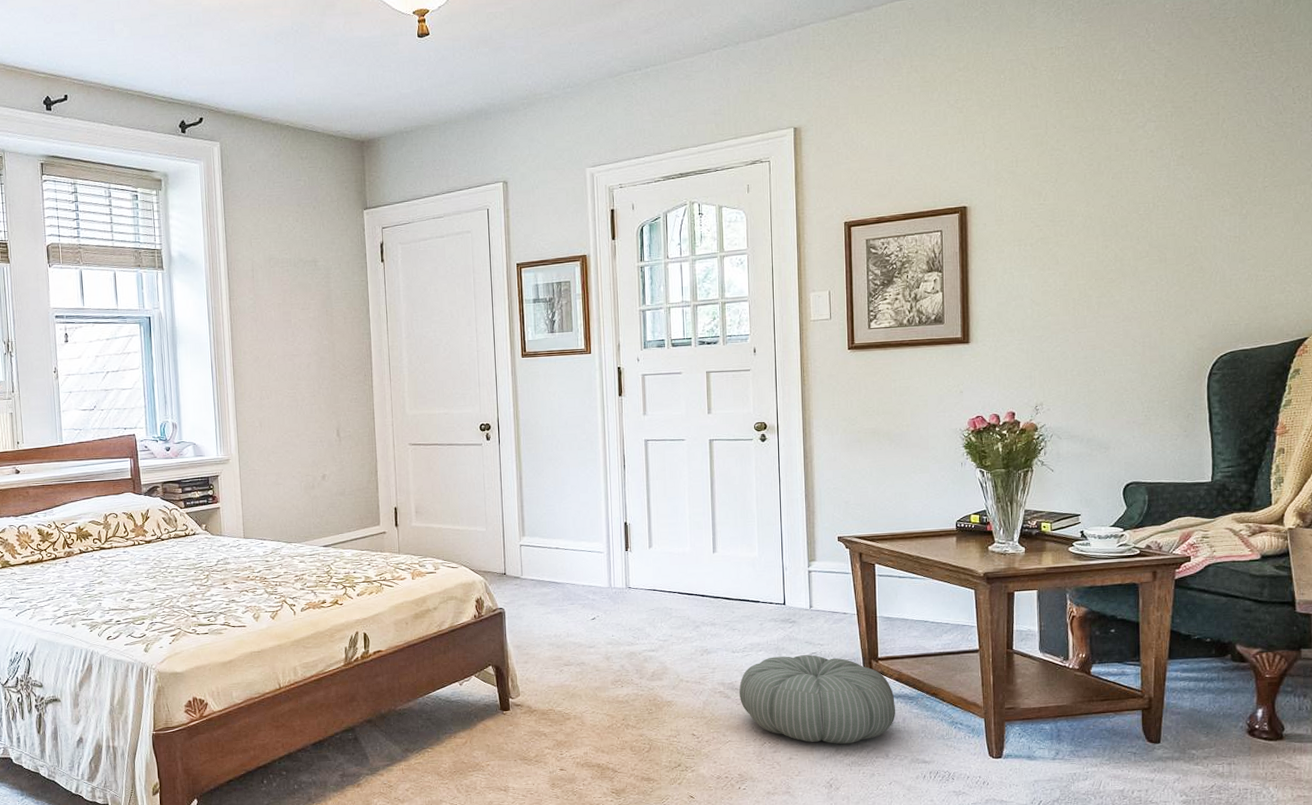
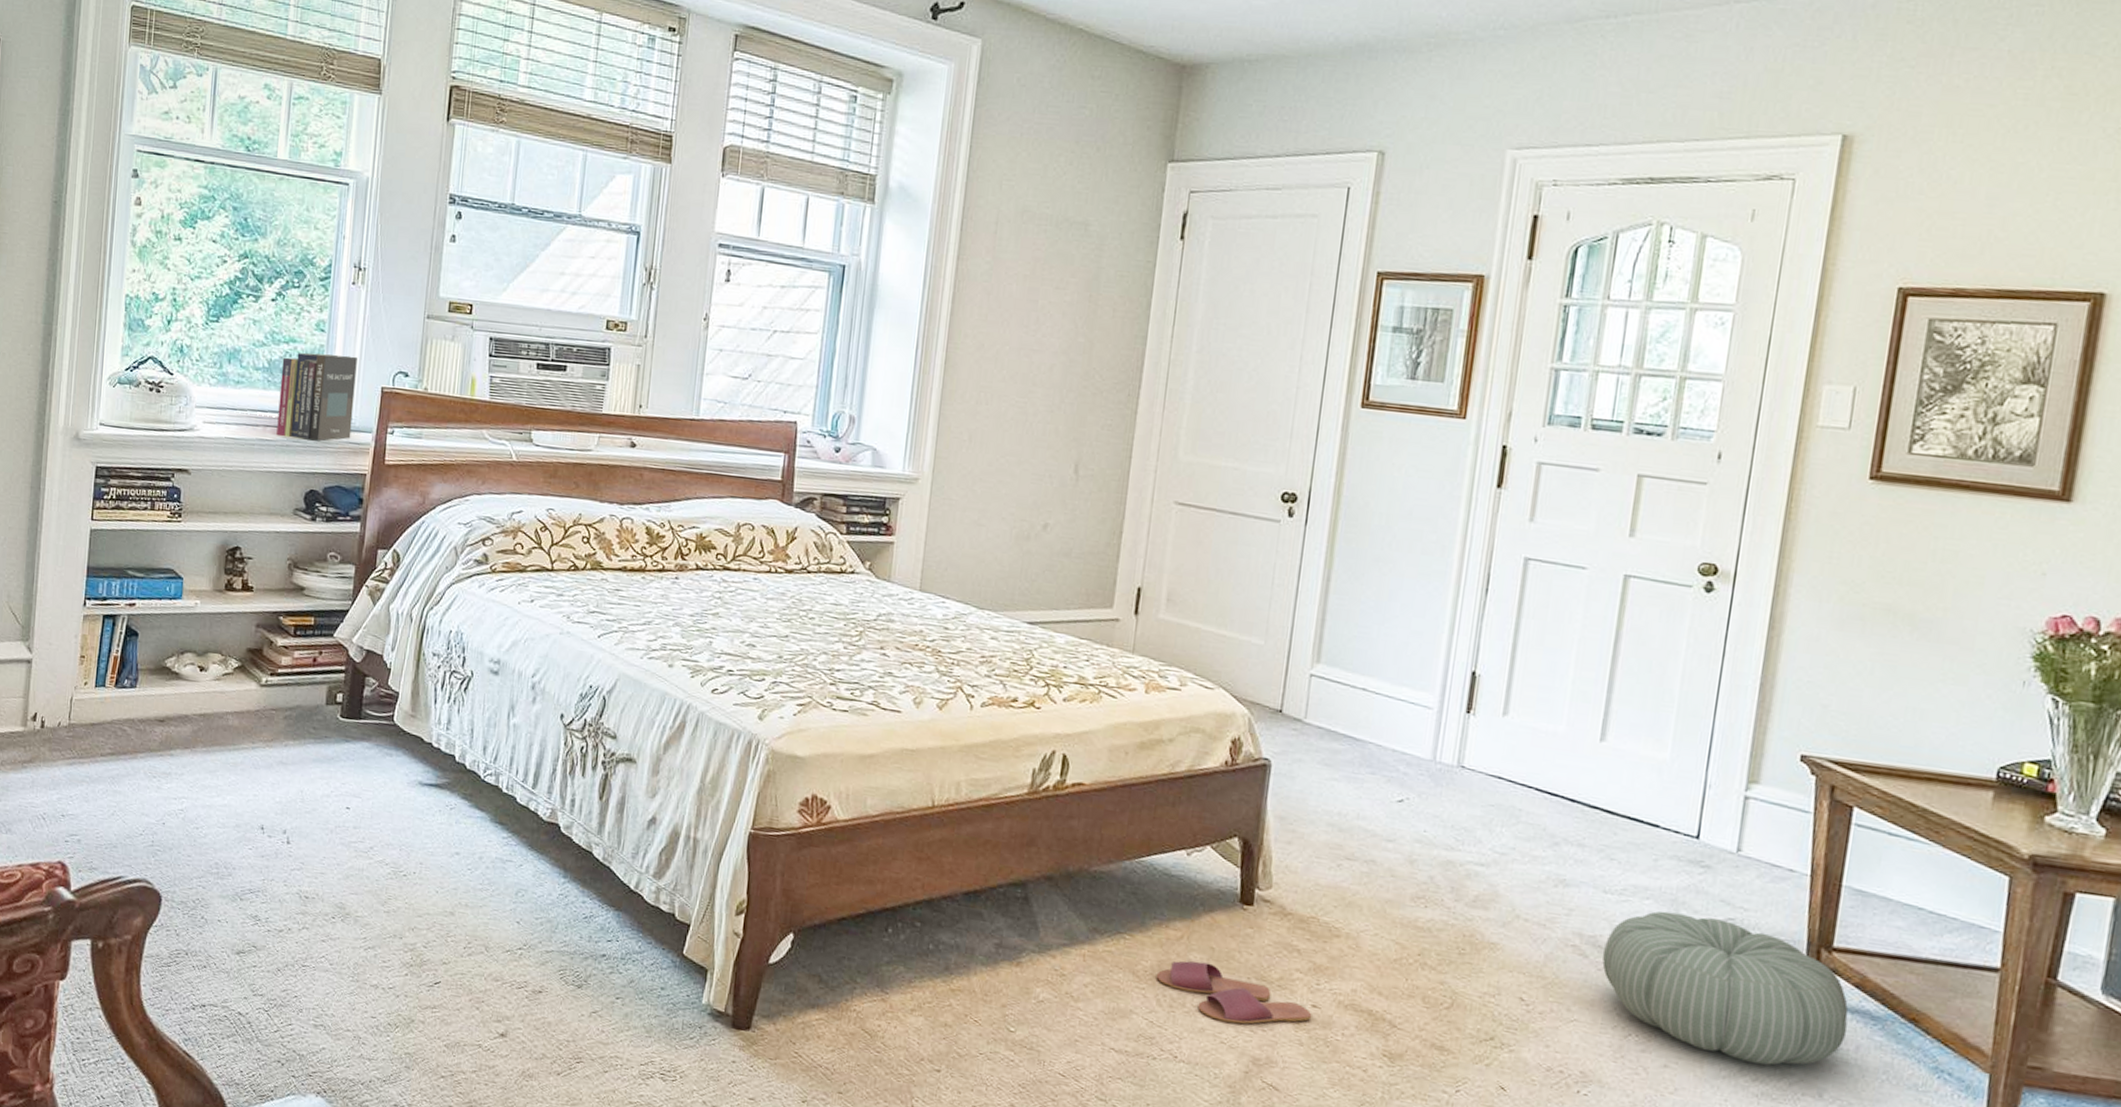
slippers: none [453,756,561,794] -> present [1156,961,1312,1024]

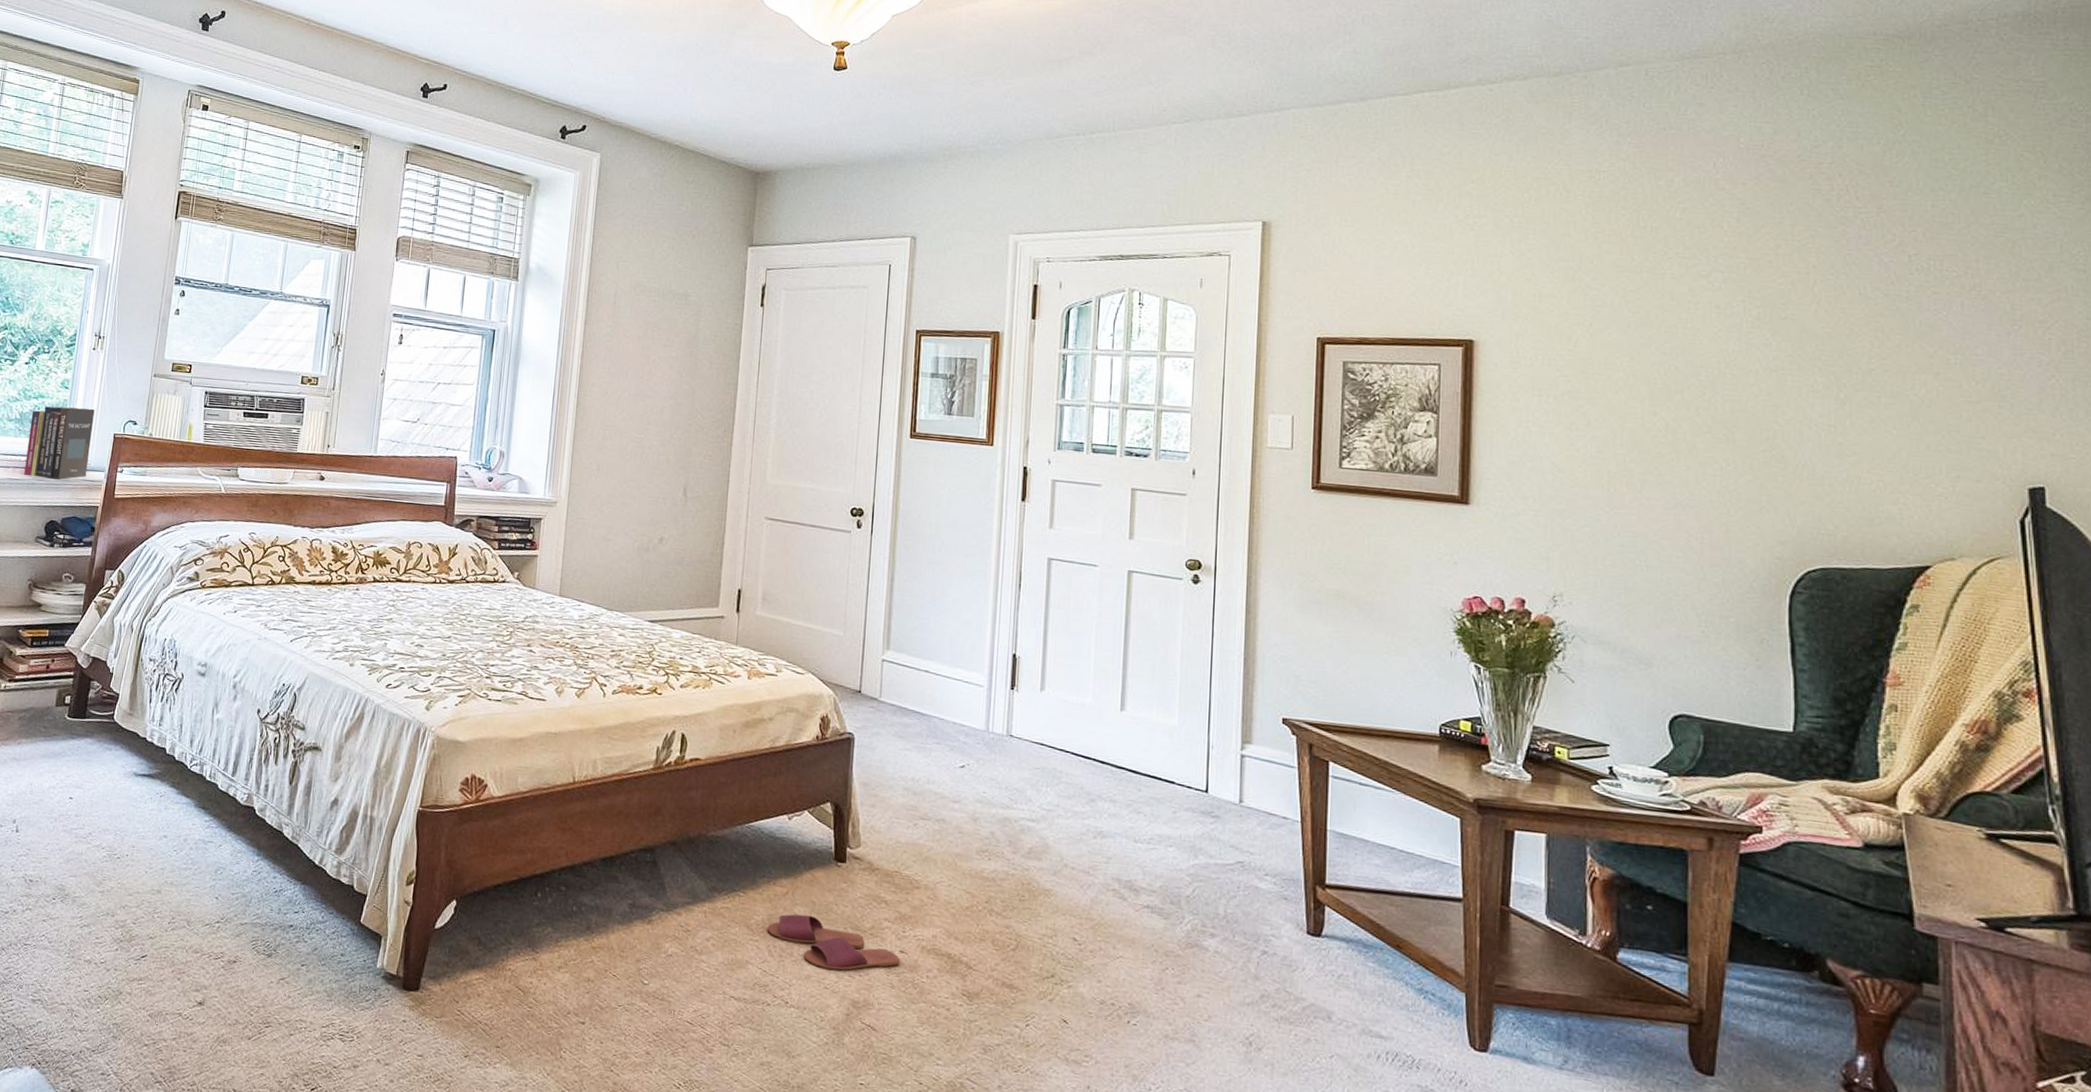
pouf: present [1602,911,1849,1065] -> none [1138,856,1345,992]

